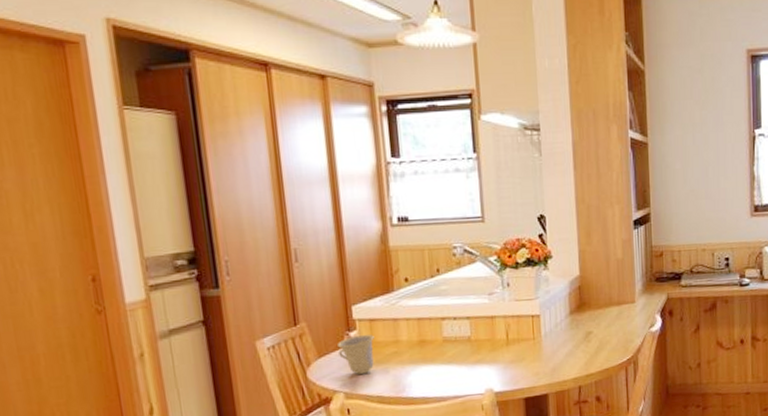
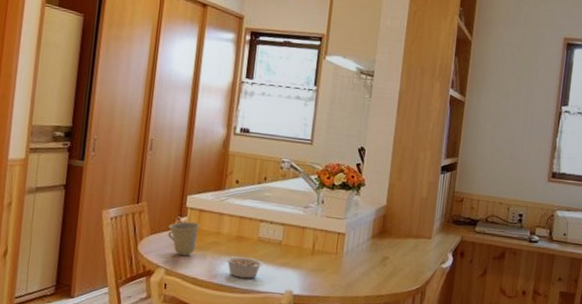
legume: none [411,362,455,387] -> present [225,256,263,279]

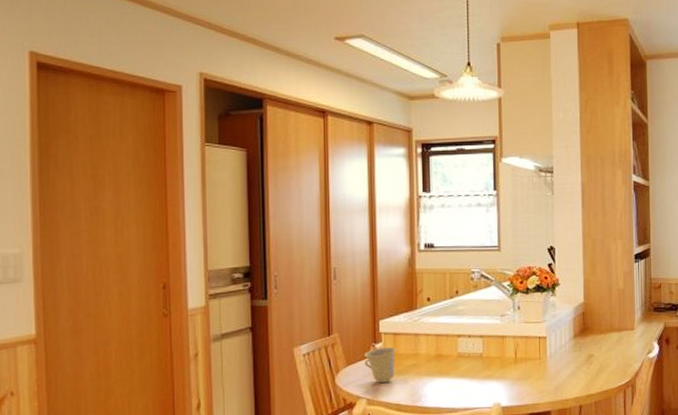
legume: present [225,256,263,279] -> none [427,375,467,398]

